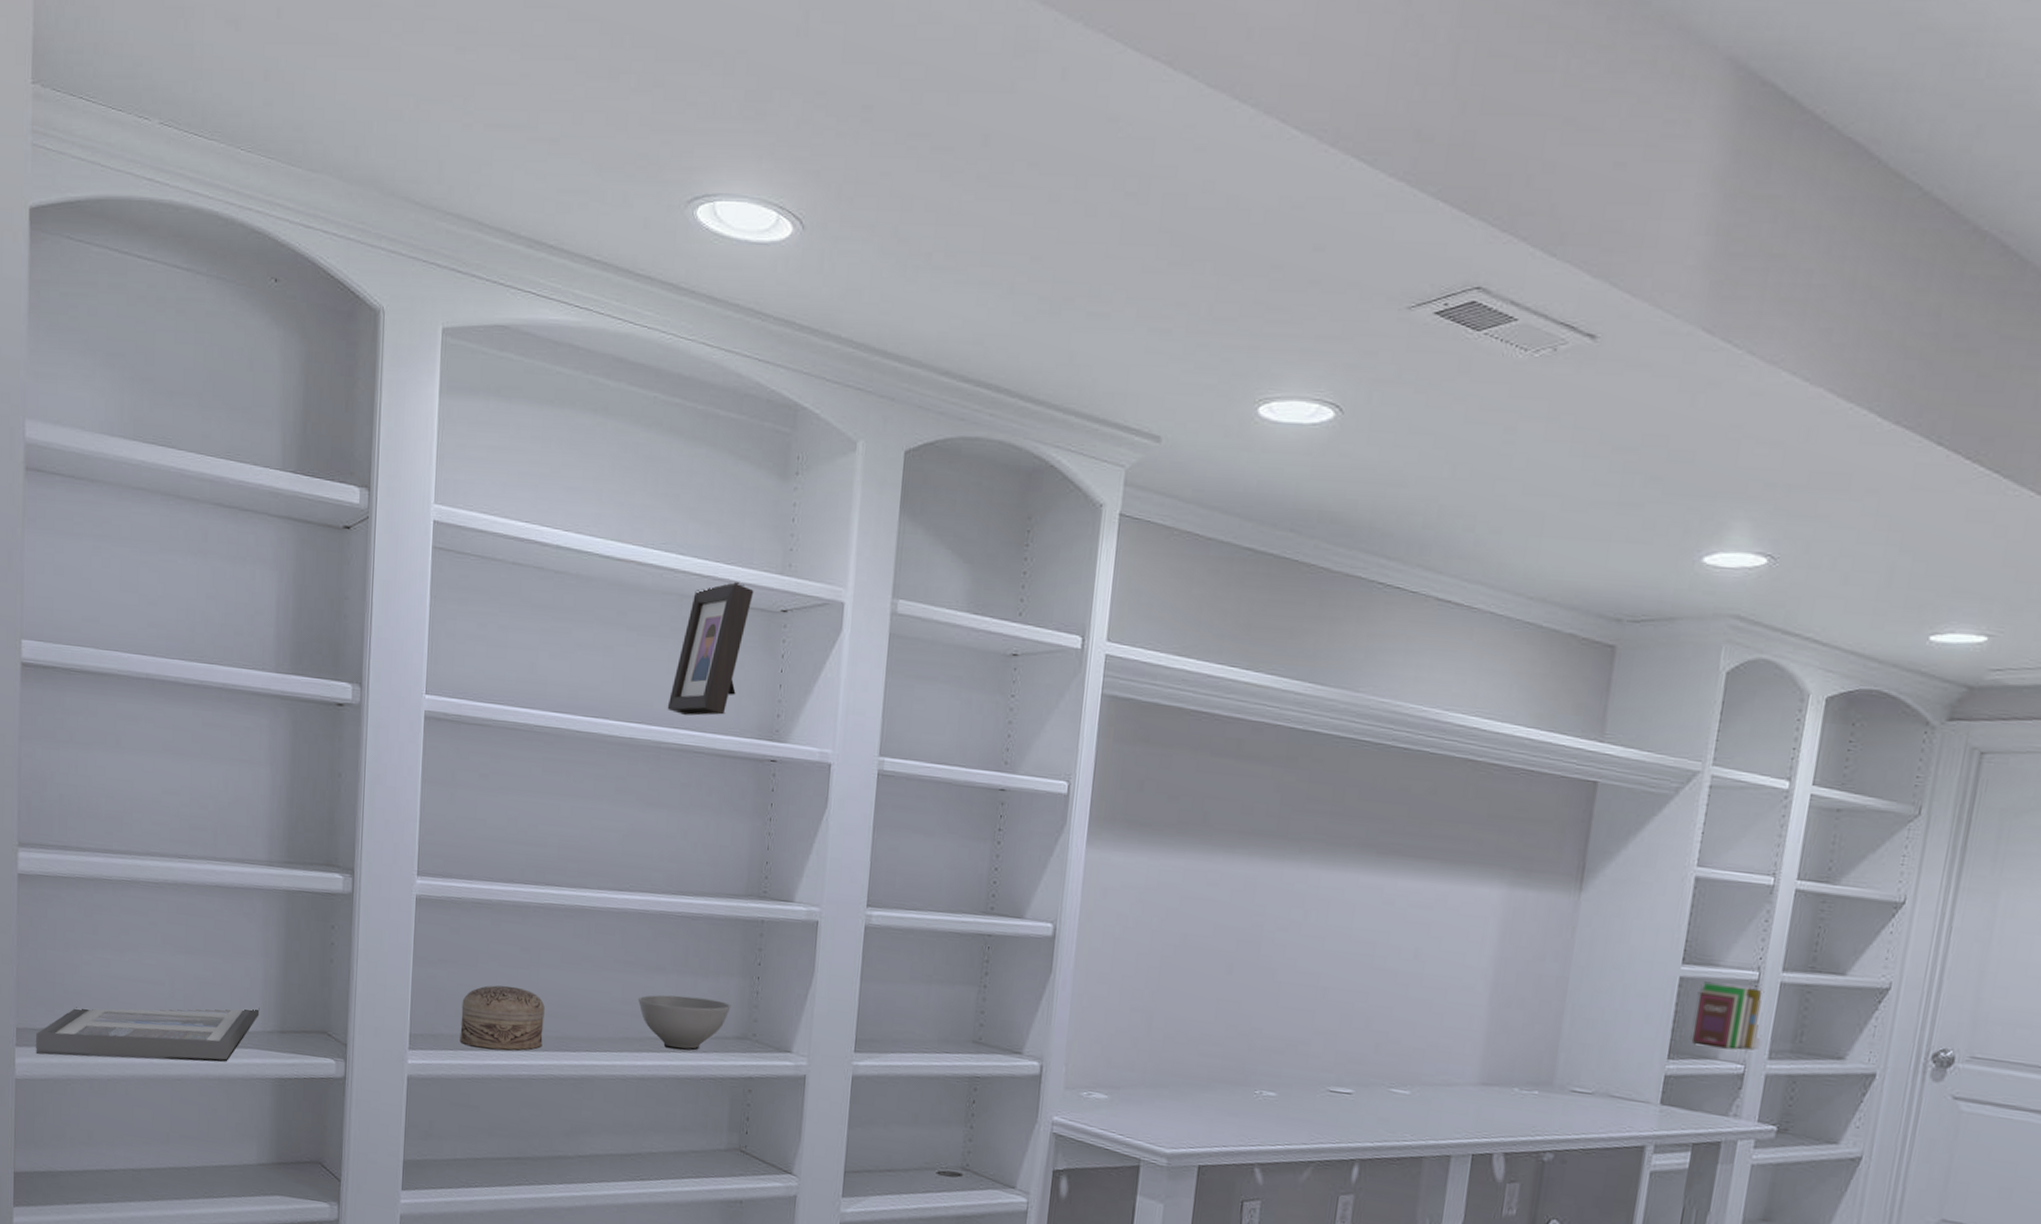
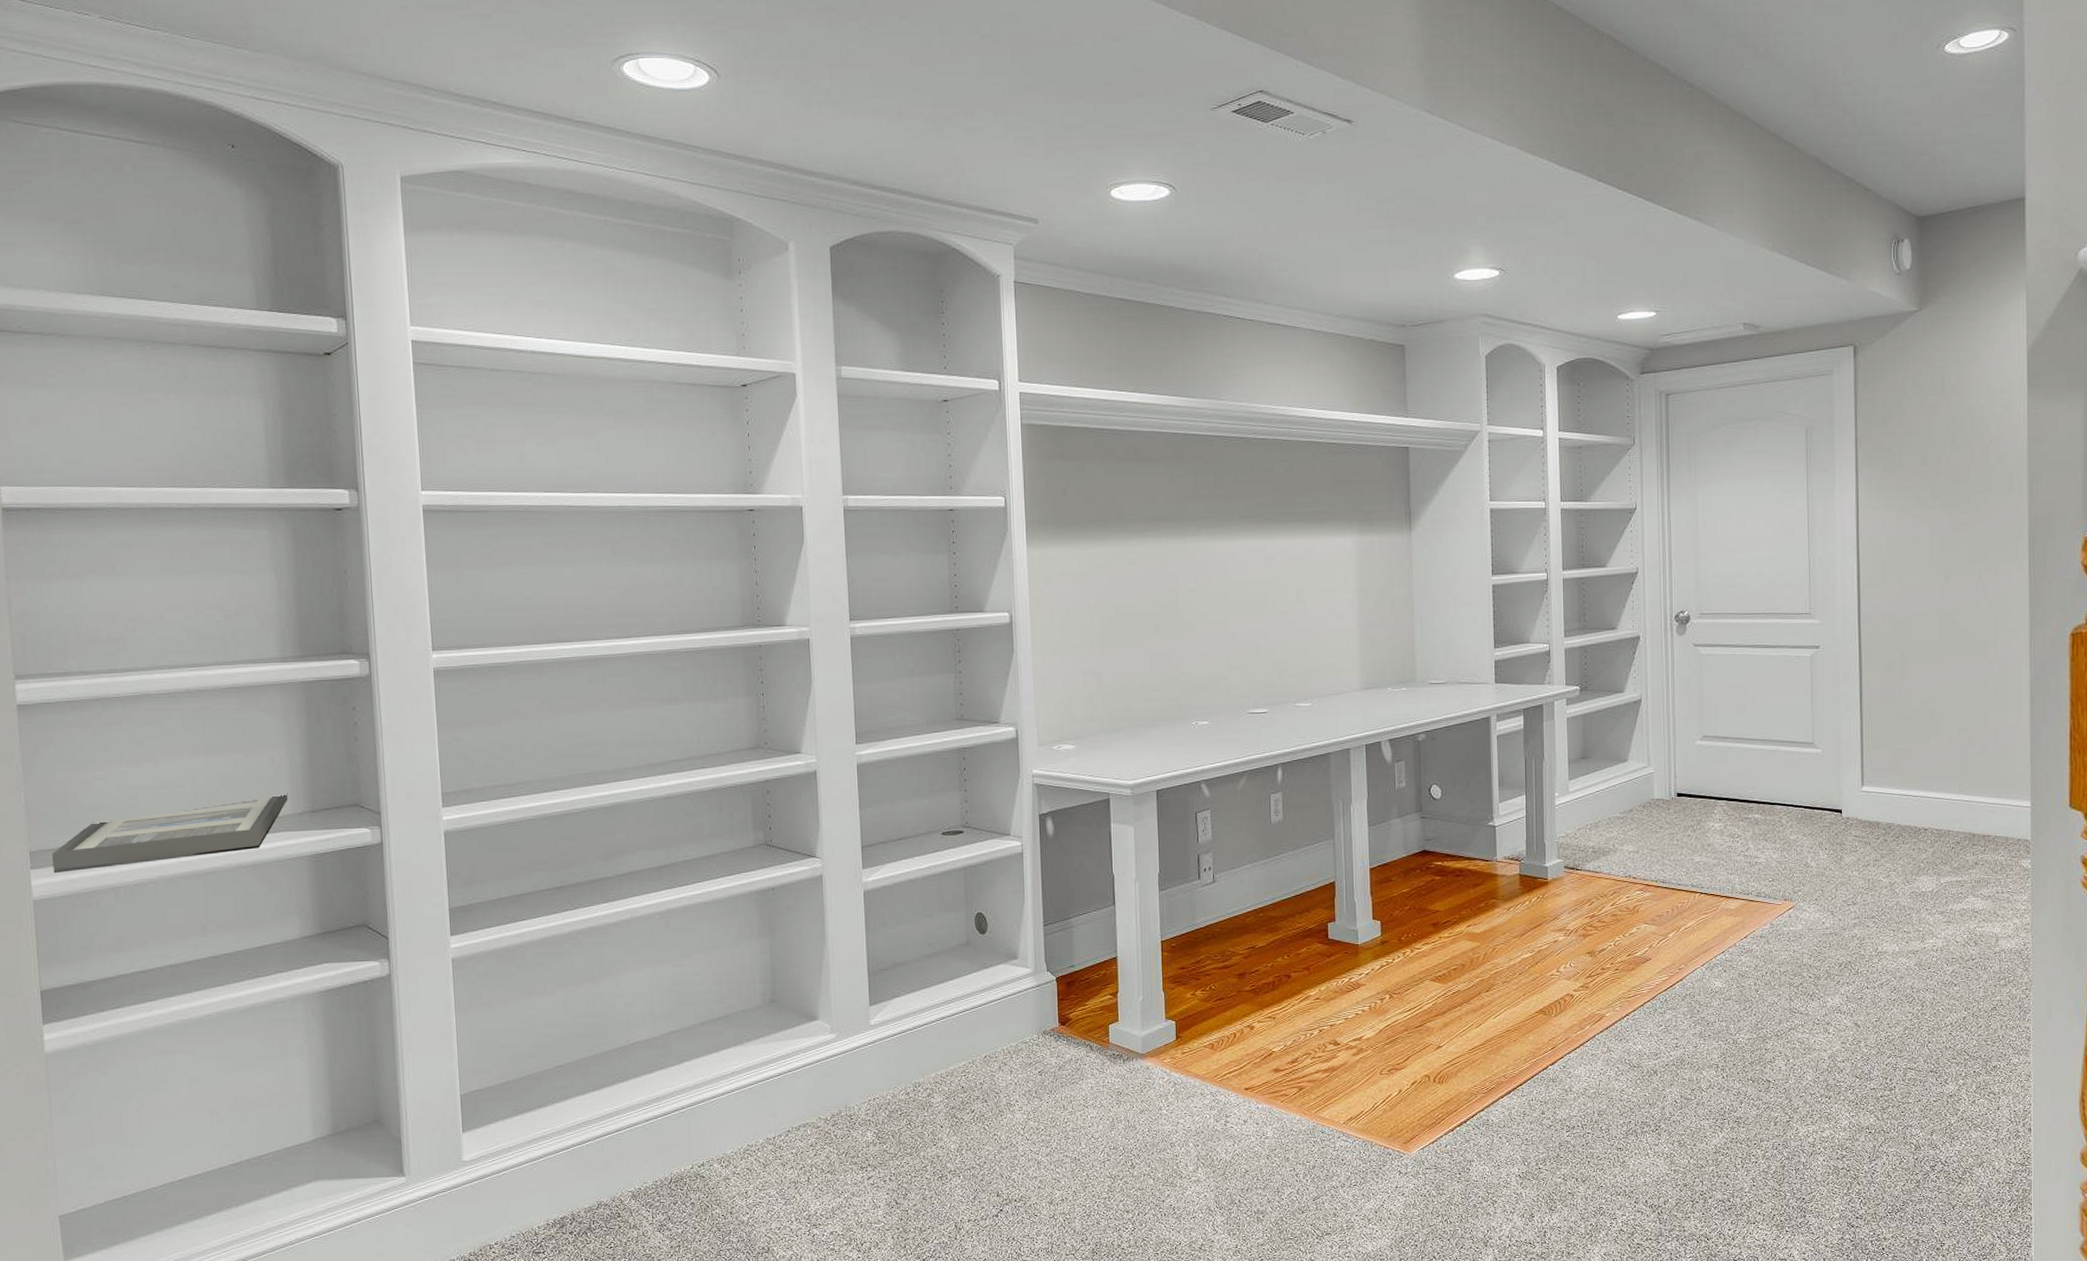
decorative box: present [460,985,545,1052] -> none [489,735,571,796]
bowl: present [637,995,731,1051] -> none [655,719,741,768]
picture frame: present [667,583,754,716] -> none [650,367,715,482]
books: present [1692,983,1765,1050] -> none [1508,586,1557,634]

